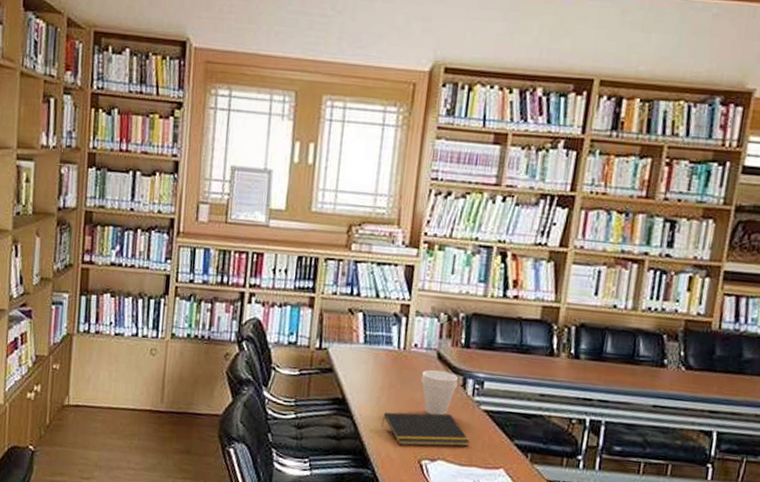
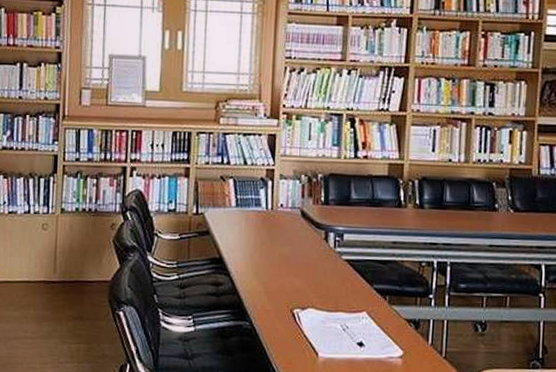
notepad: present [380,412,470,447] -> none [255,265,334,297]
cup: present [420,369,458,416] -> none [288,226,321,267]

